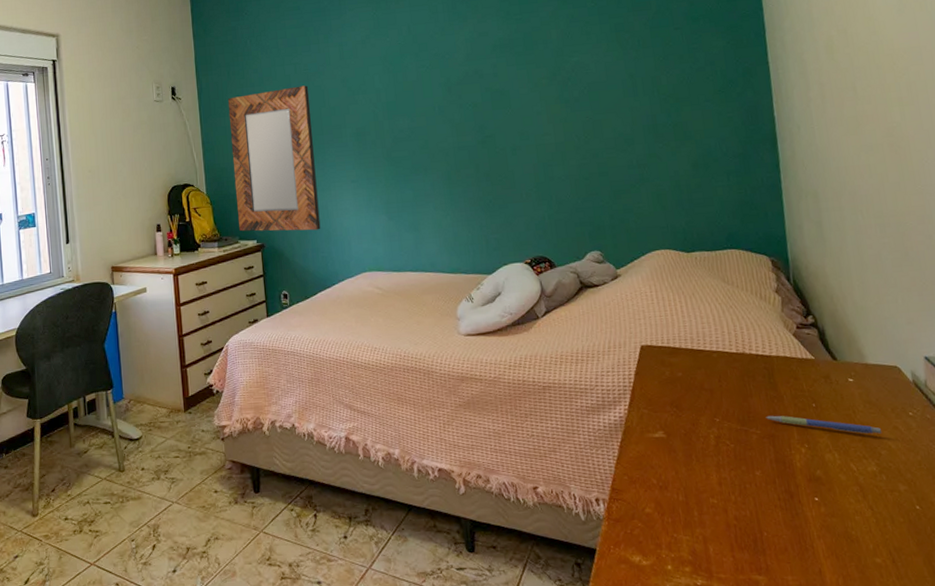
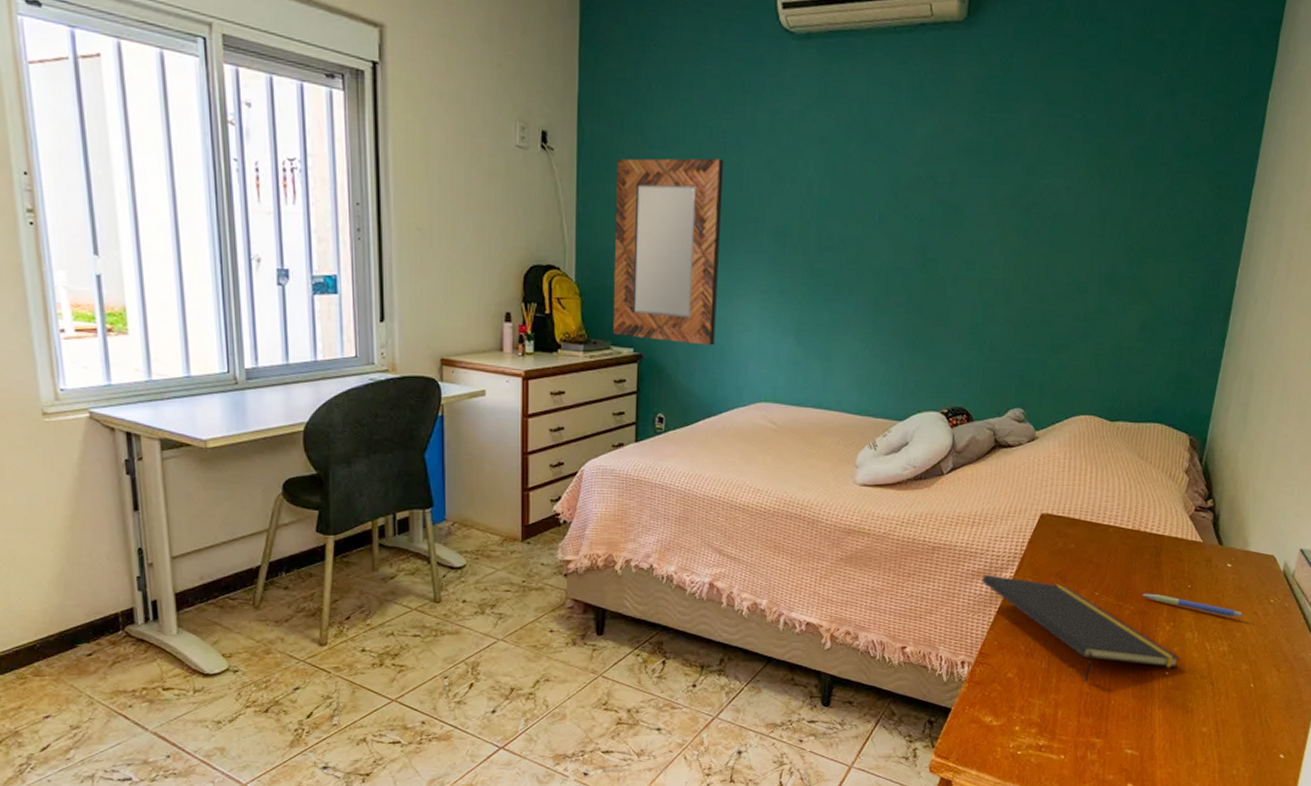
notepad: none [598,408,828,515] -> present [982,574,1181,683]

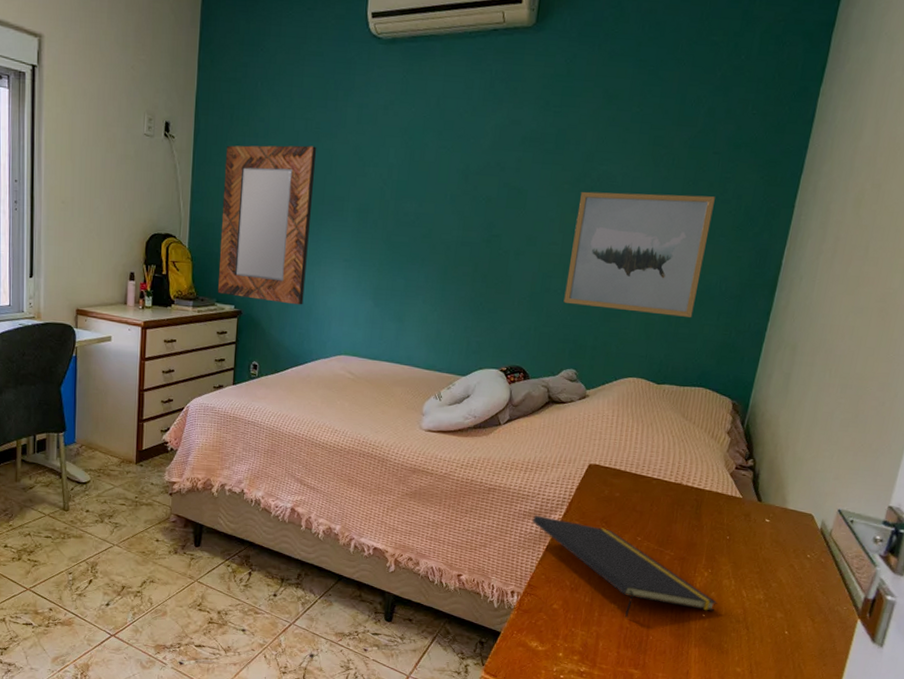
wall art: none [1007,208,1165,346] -> present [563,191,715,317]
pen: present [1142,593,1243,617] -> none [682,541,779,569]

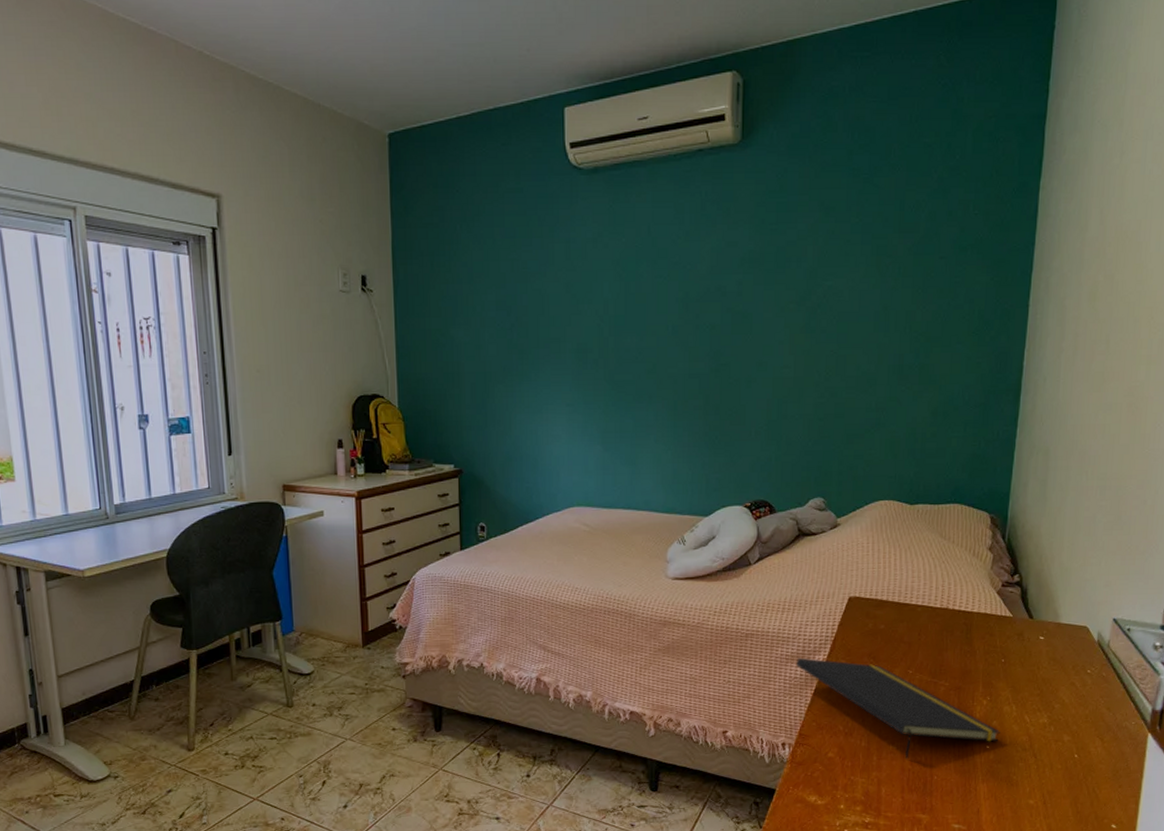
home mirror: present [218,145,317,305] -> none [429,287,528,458]
wall art: present [563,191,715,317] -> none [803,303,947,431]

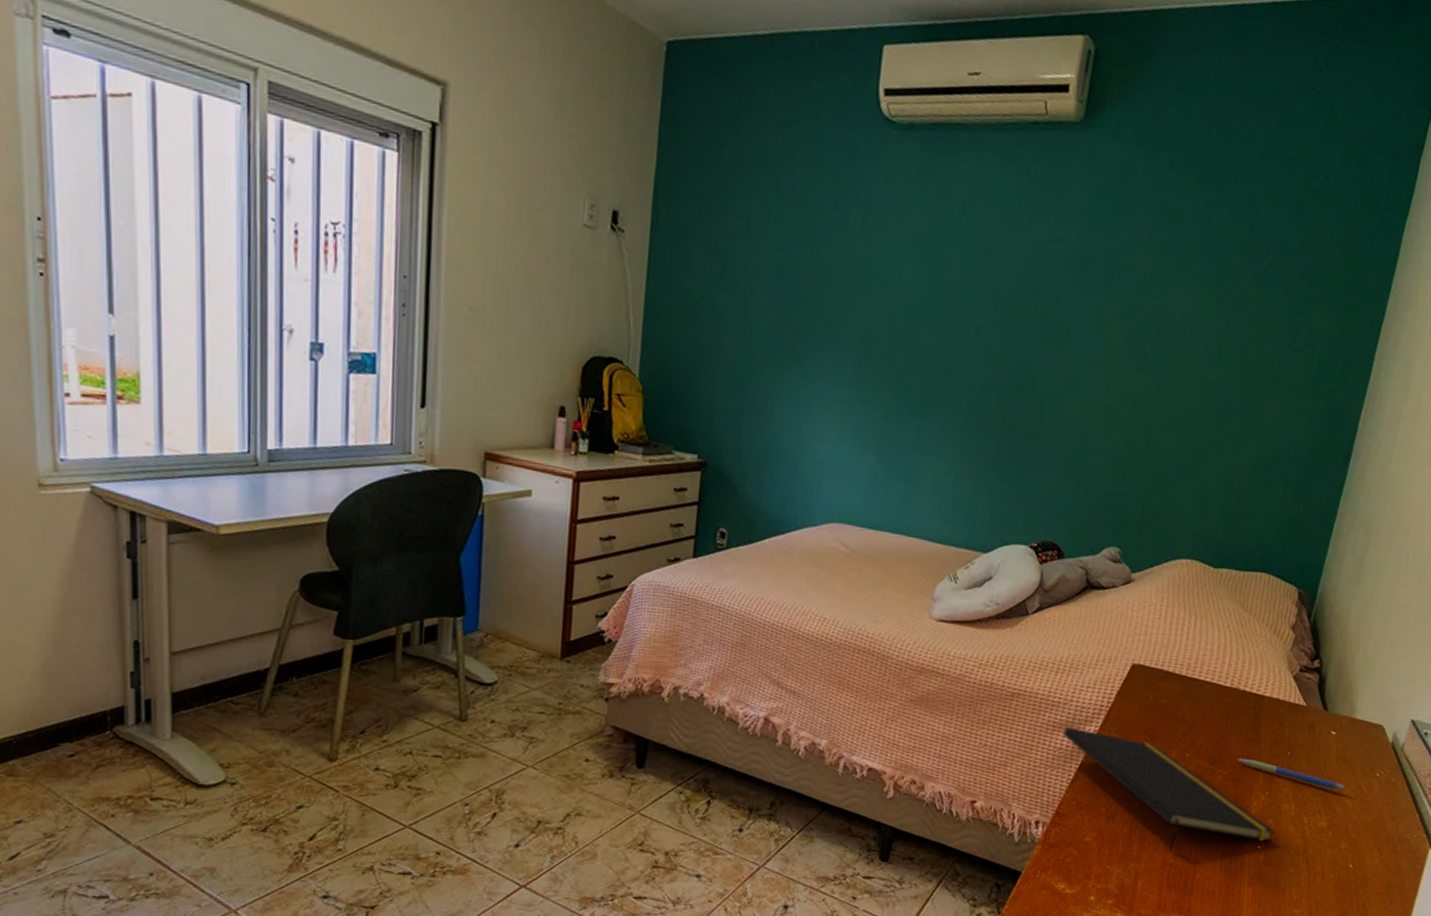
pen: none [956,669,1060,689] -> present [1237,758,1345,791]

